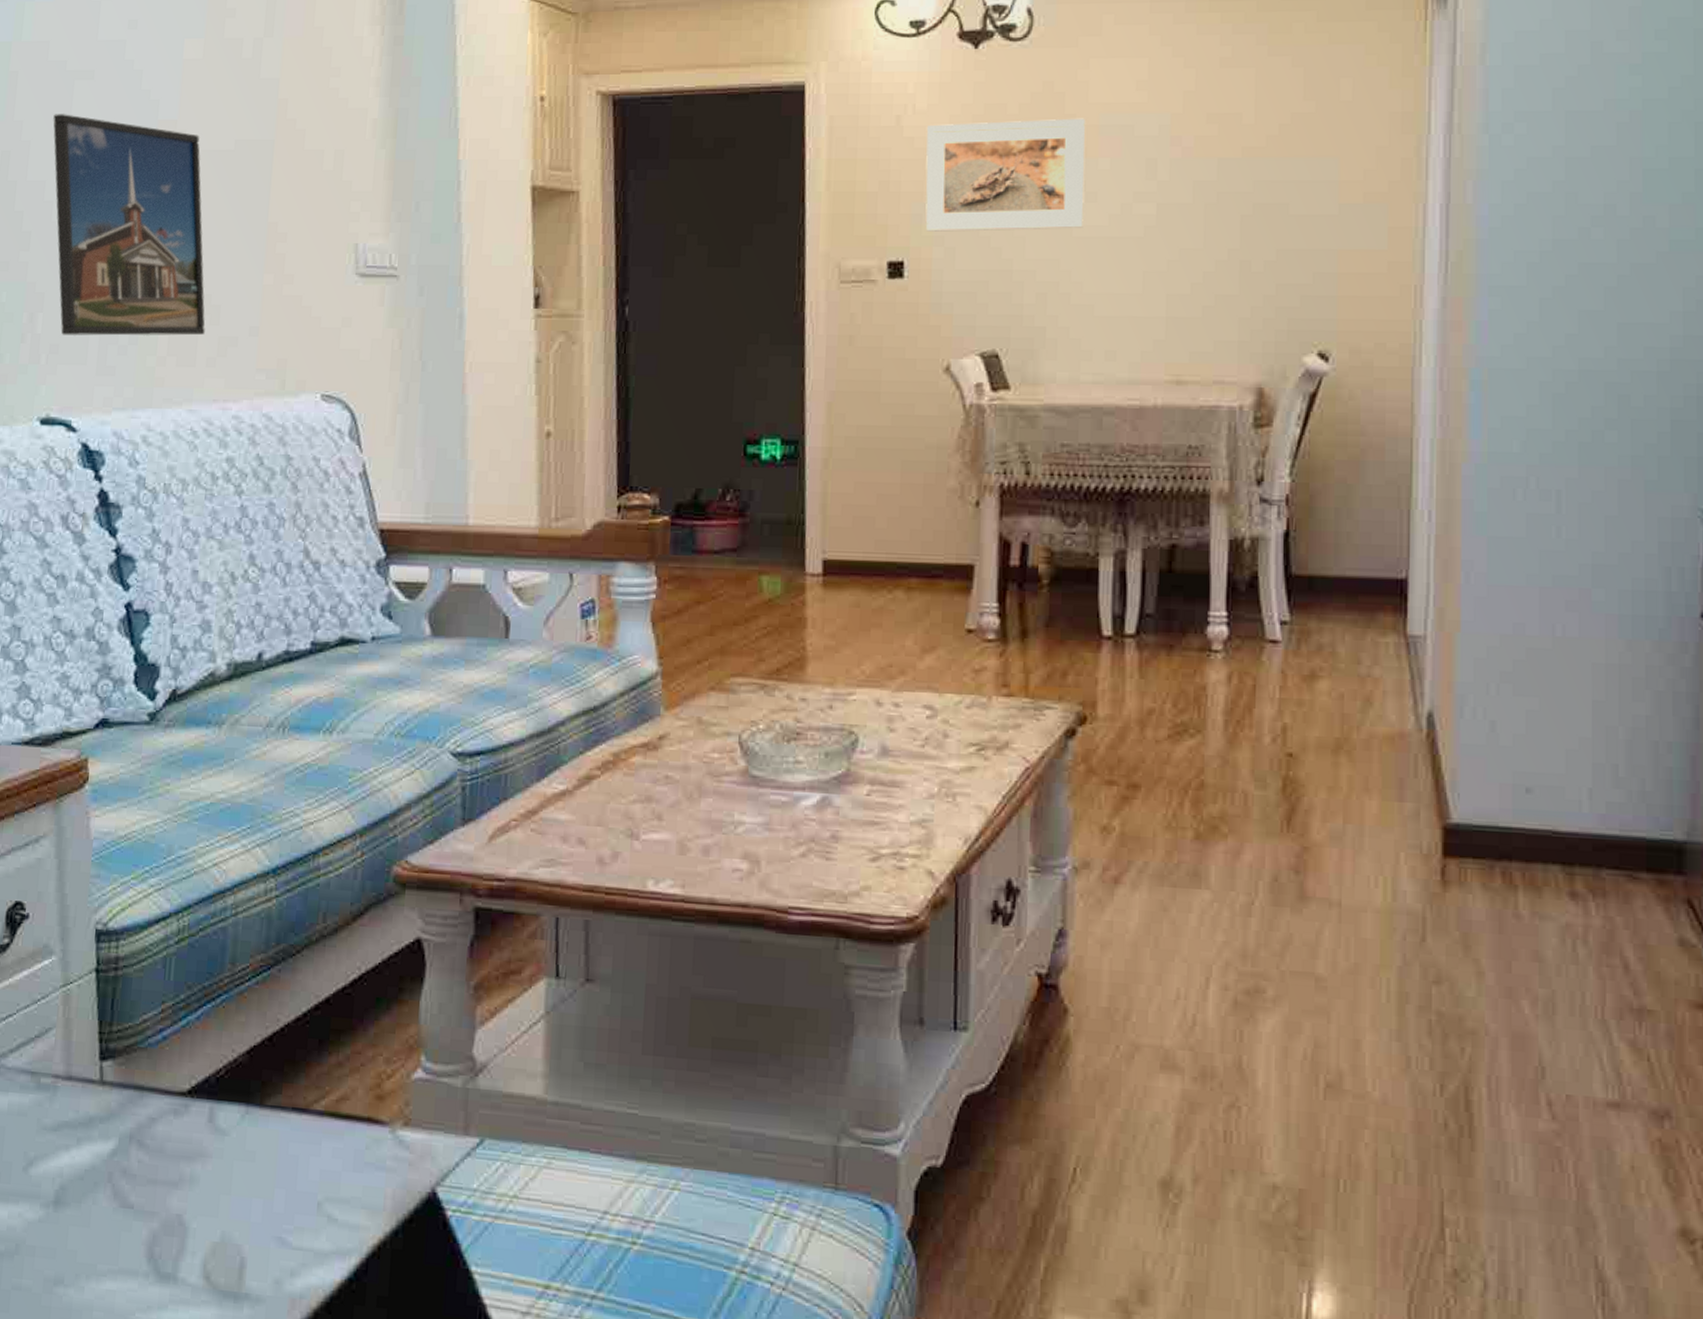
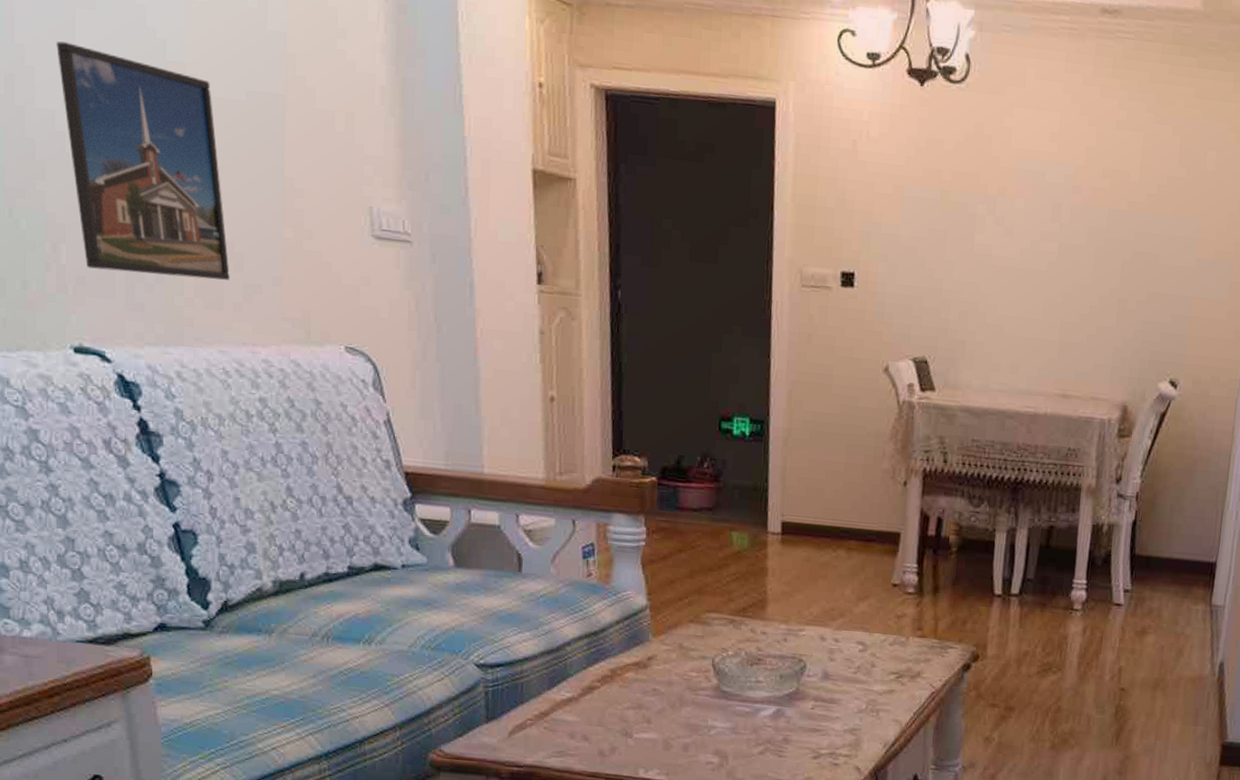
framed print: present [925,118,1086,232] -> none [873,152,1007,258]

